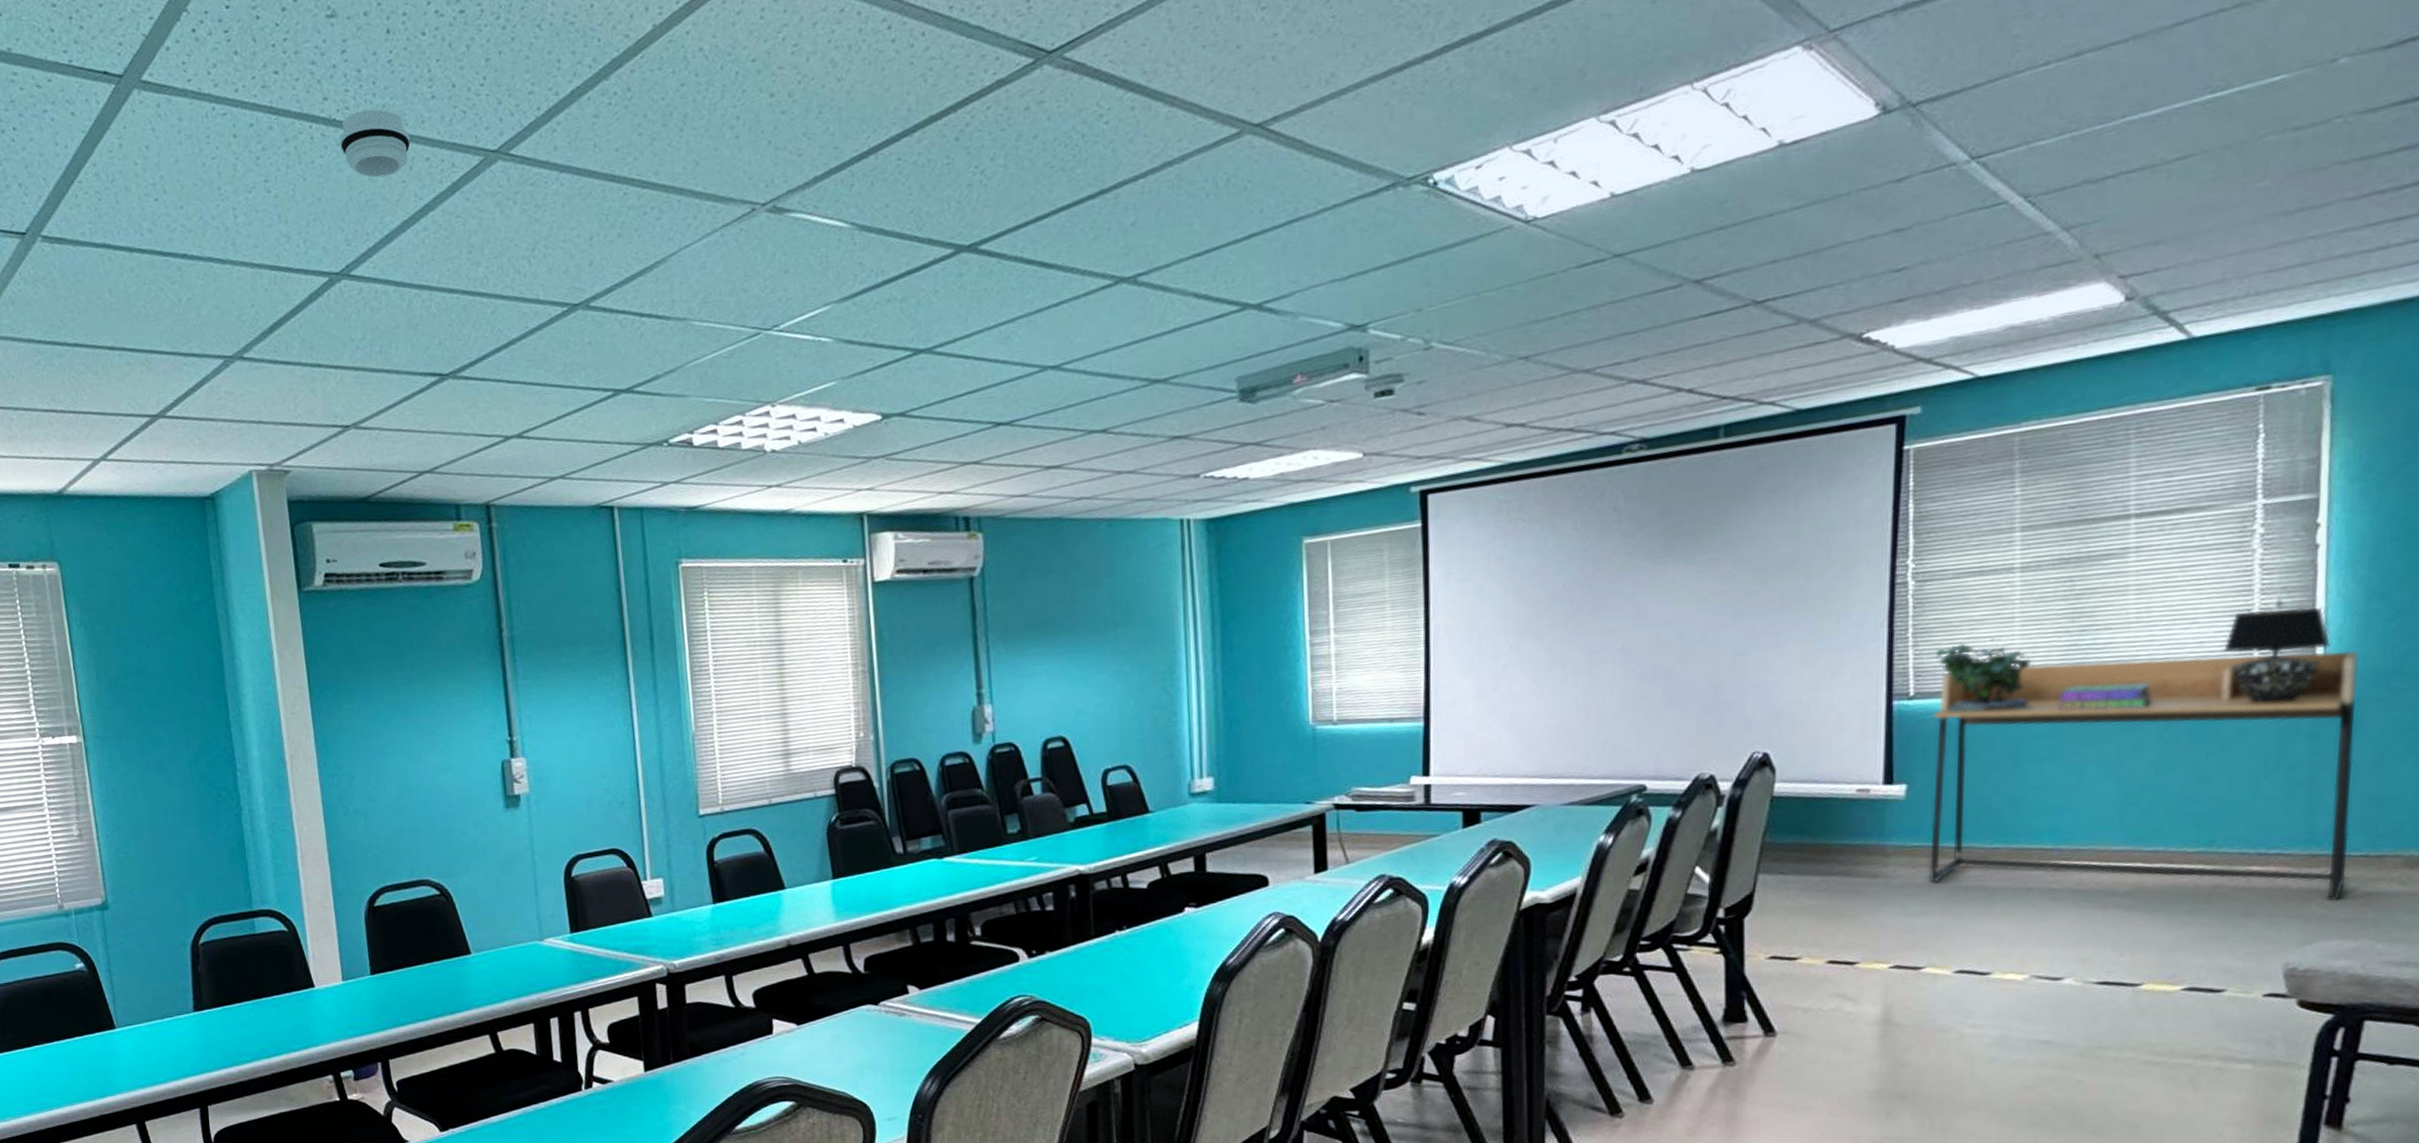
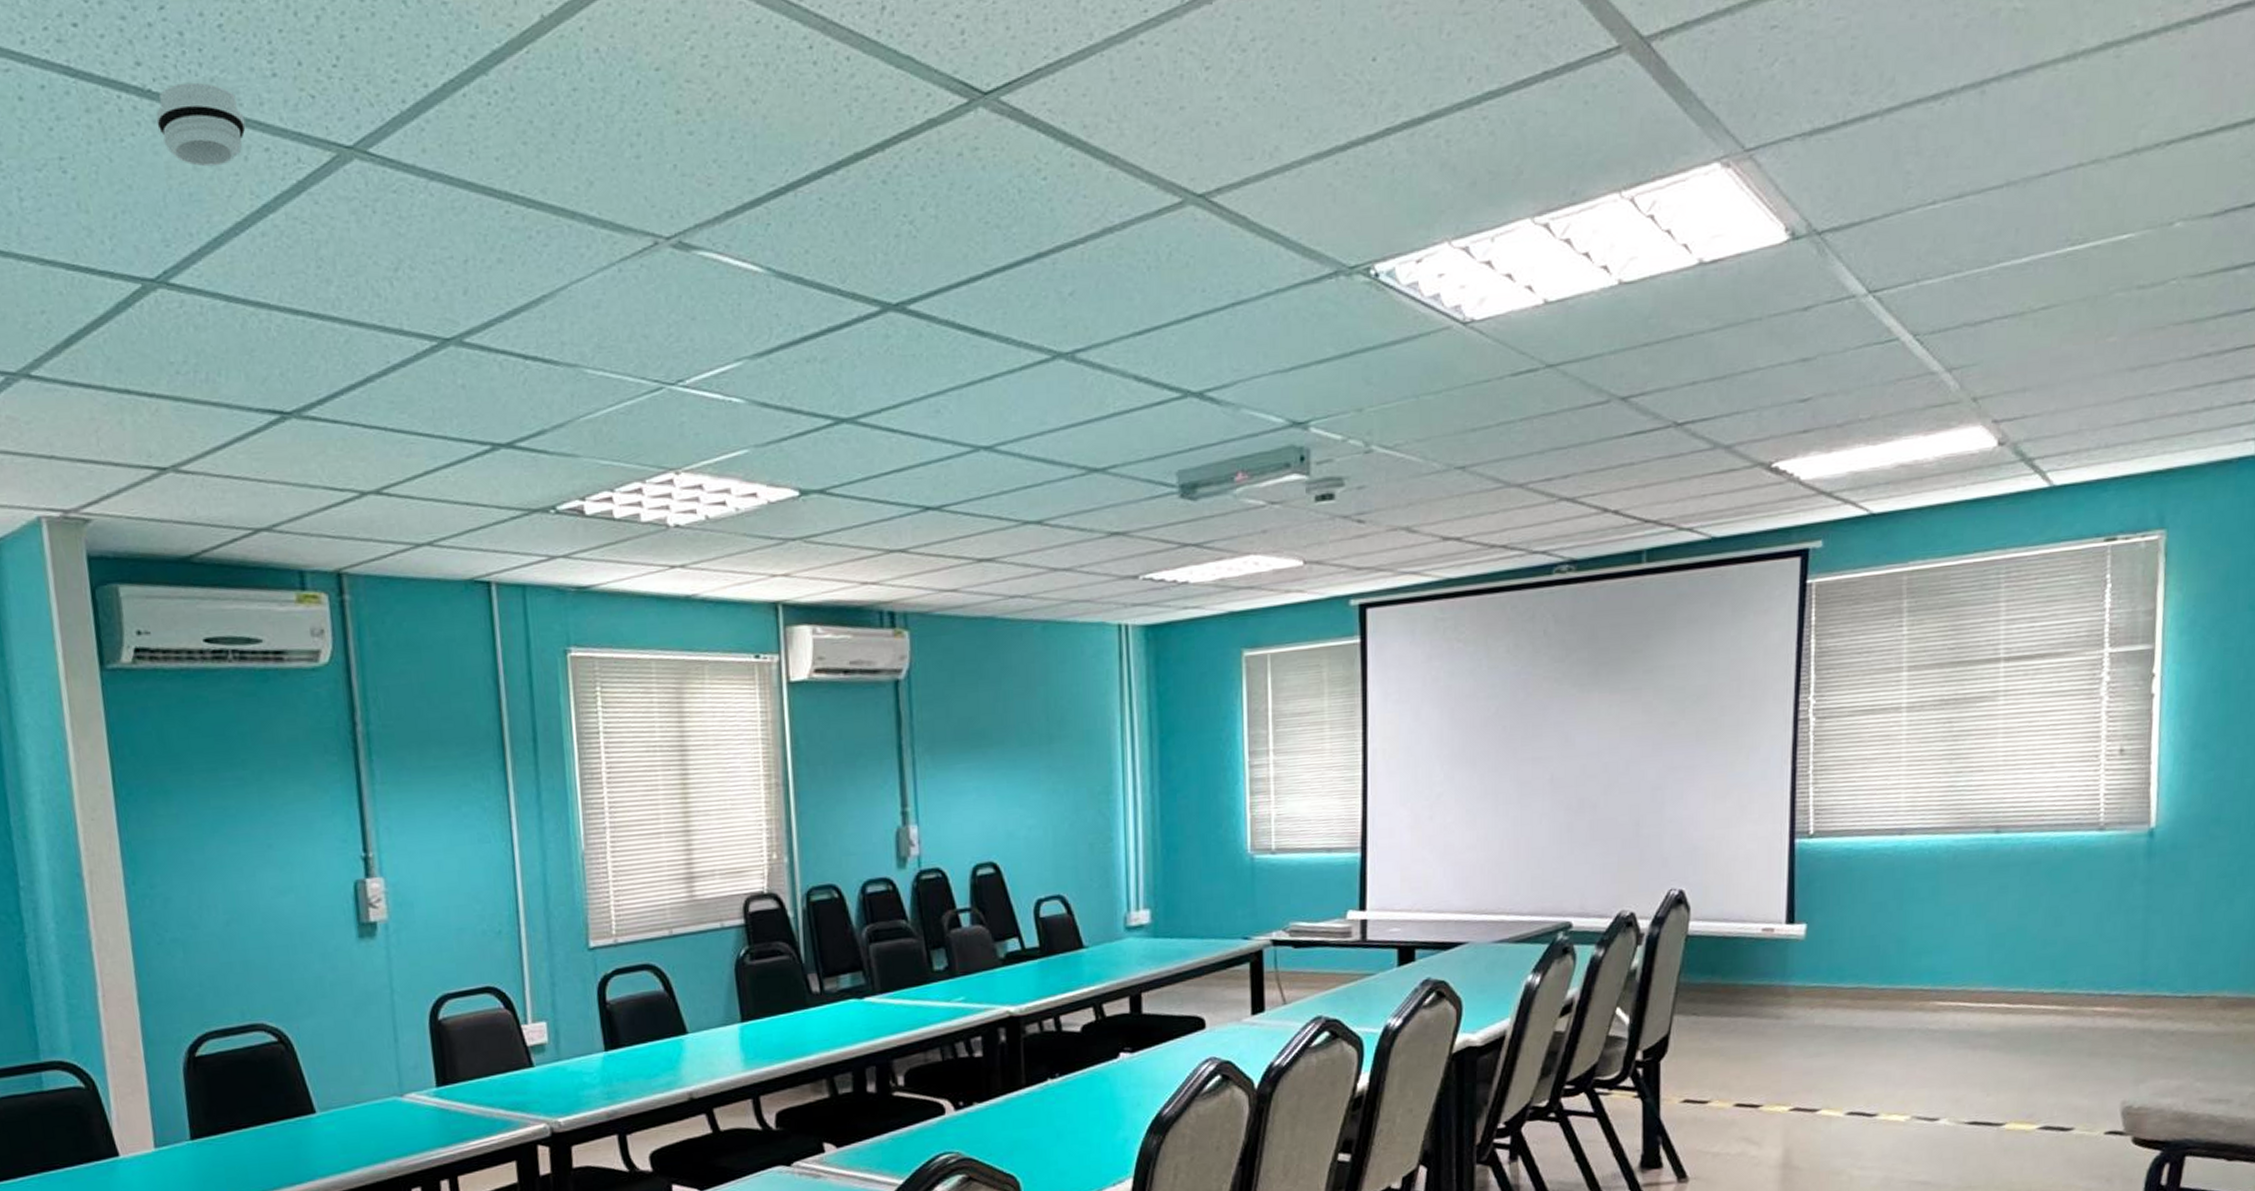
desk: present [1928,651,2359,902] -> none [1824,798,2185,1041]
potted plant: present [1935,638,2033,713] -> none [1832,778,1916,852]
stack of books: present [2058,683,2153,710] -> none [1937,826,2017,851]
table lamp: present [2223,607,2330,704] -> none [2075,755,2162,848]

